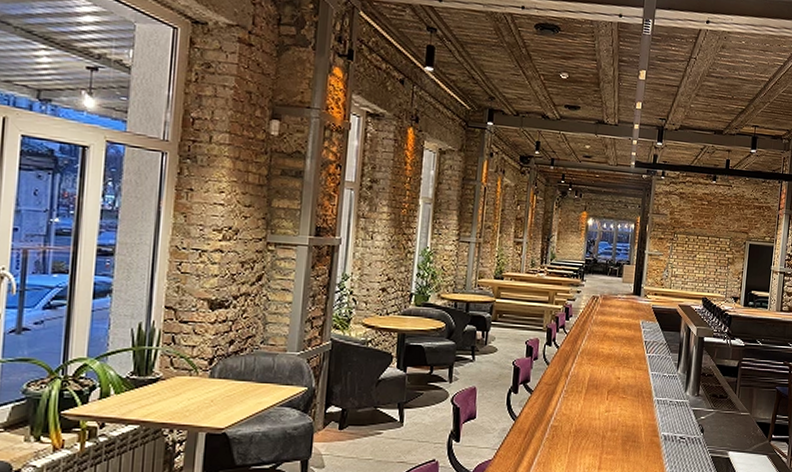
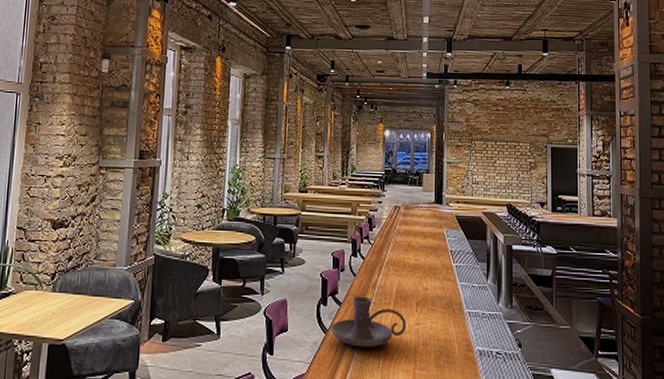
candle holder: none [520,384,597,434] -> present [331,296,406,347]

